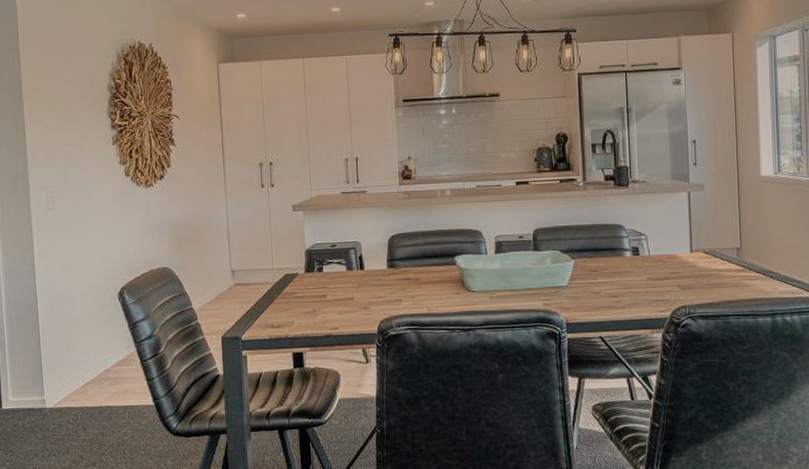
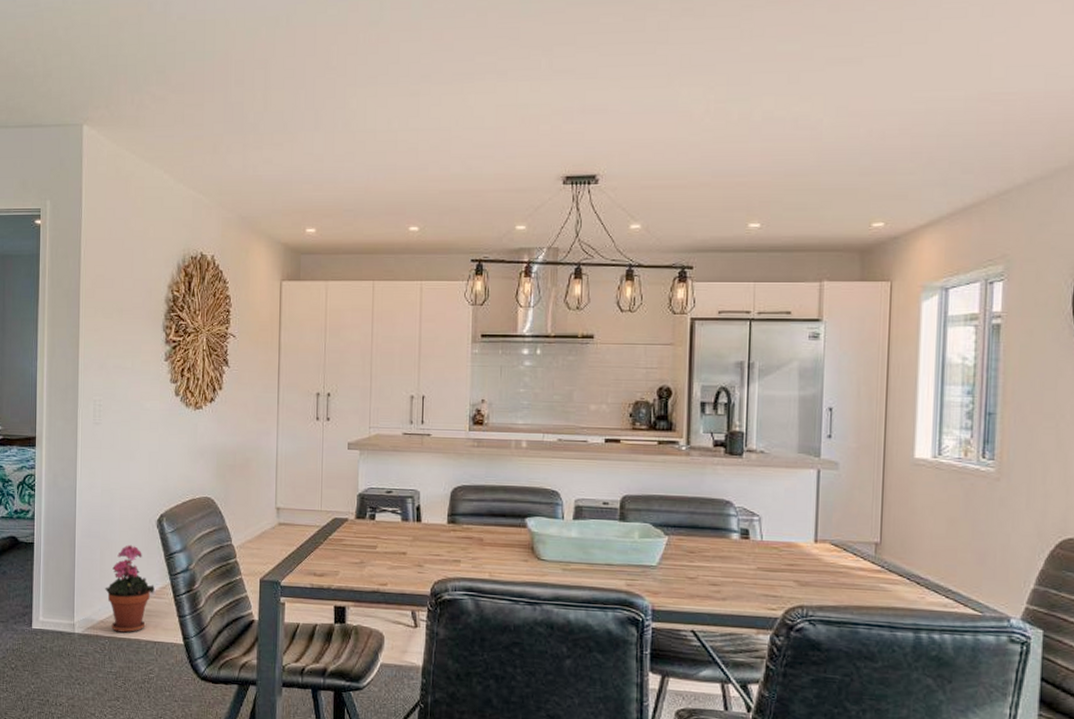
potted plant: none [72,319,122,402] -> present [105,544,155,633]

